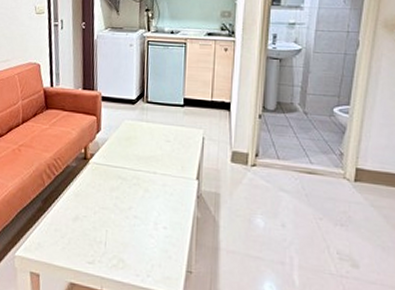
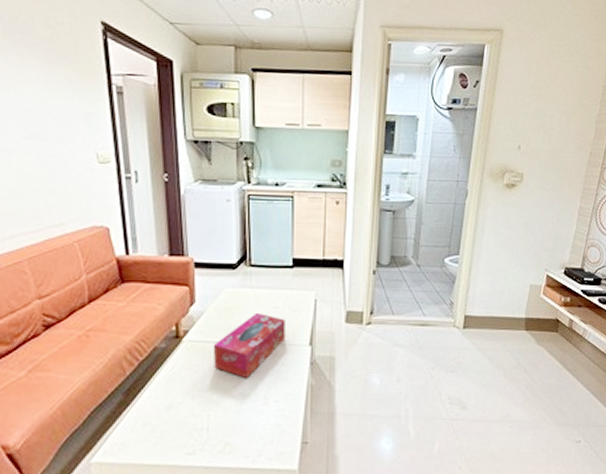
tissue box: none [113,144,175,202] -> present [213,312,285,378]

